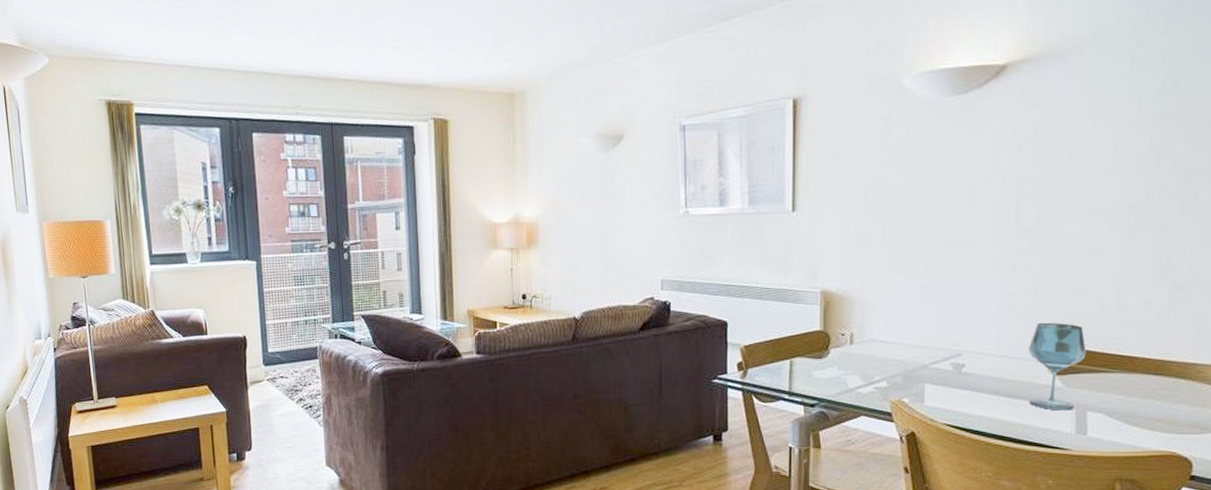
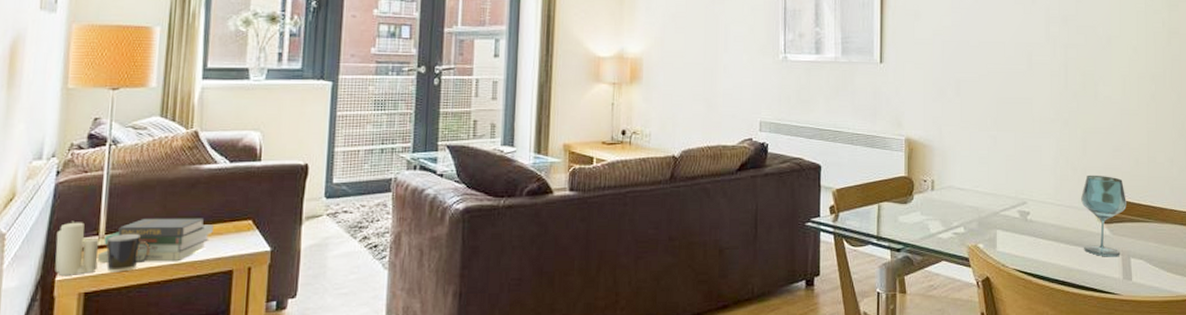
candle: none [62,388,97,433] -> present [55,220,99,277]
books: none [95,384,179,422] -> present [97,218,213,262]
mug: none [99,398,134,430] -> present [105,233,150,272]

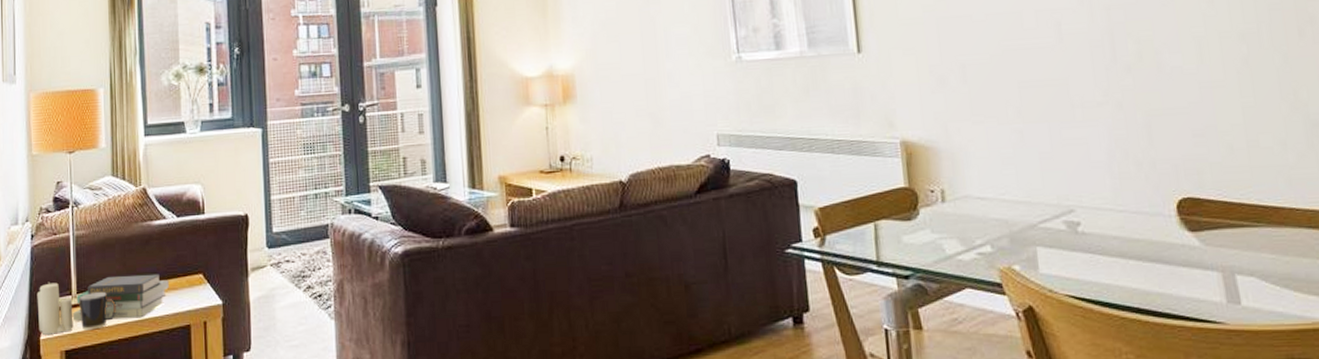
wine glass: present [1080,175,1126,257] -> none [1151,169,1222,275]

